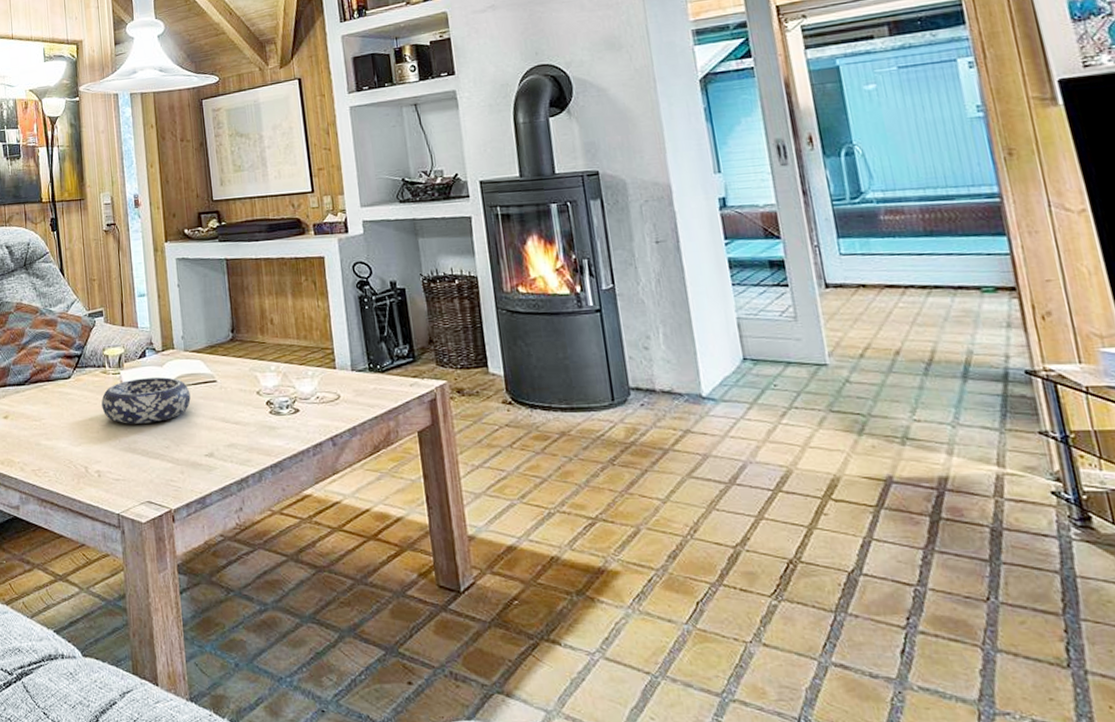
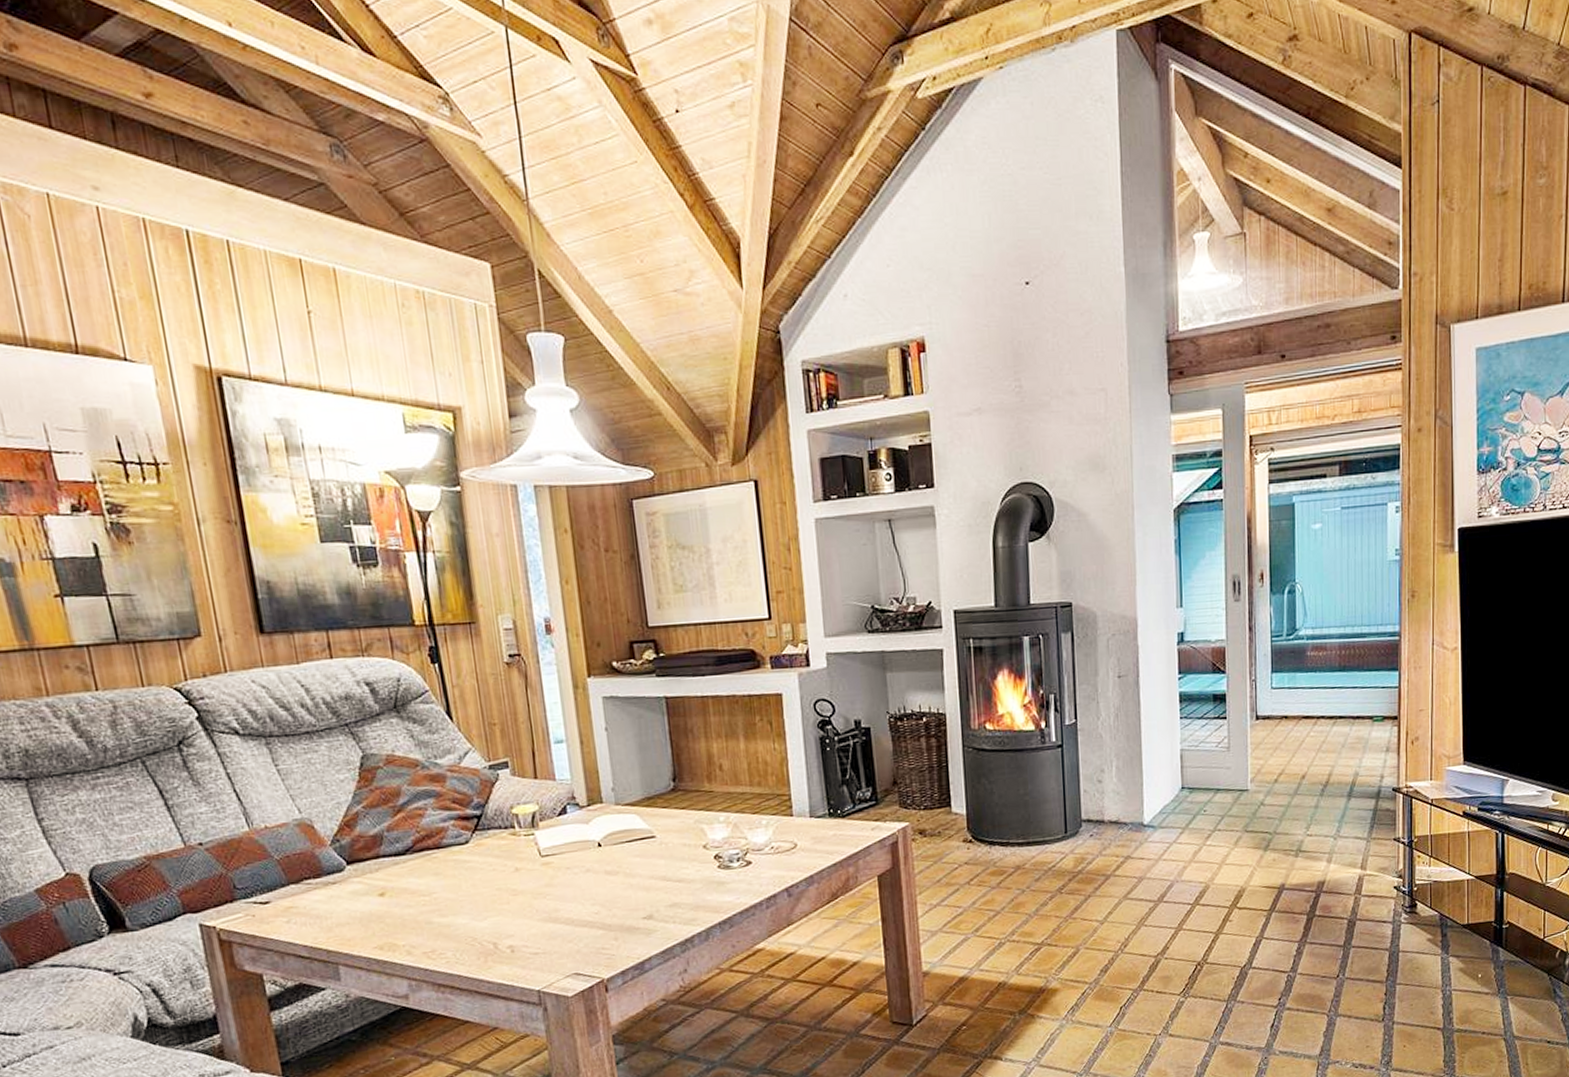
decorative bowl: present [101,377,191,424] -> none [511,835,625,891]

